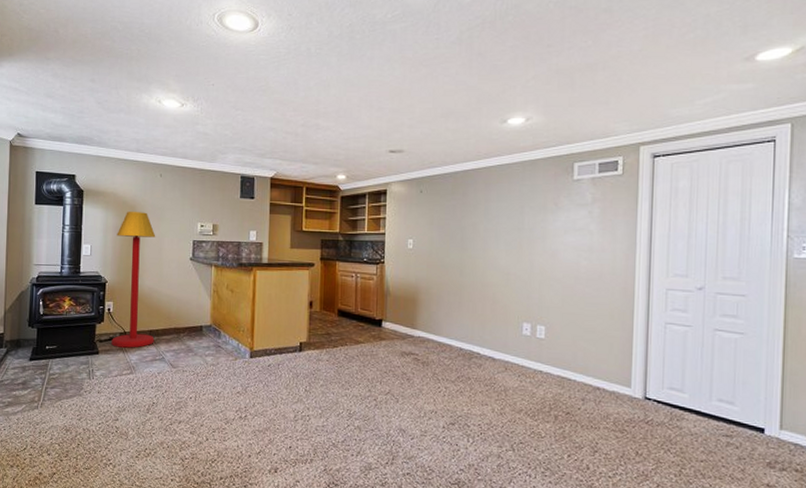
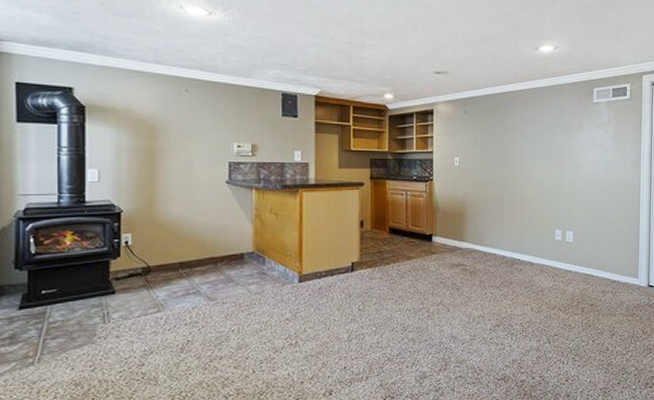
floor lamp: present [111,212,156,348] -> none [132,131,187,284]

